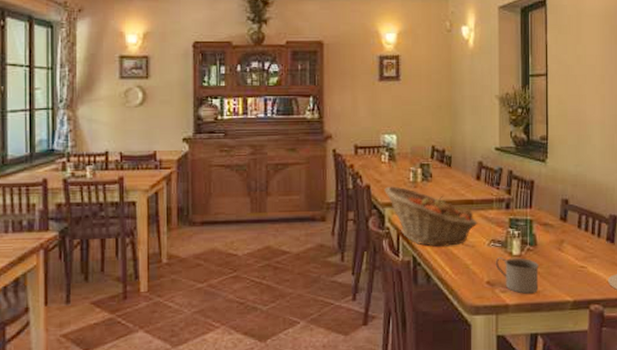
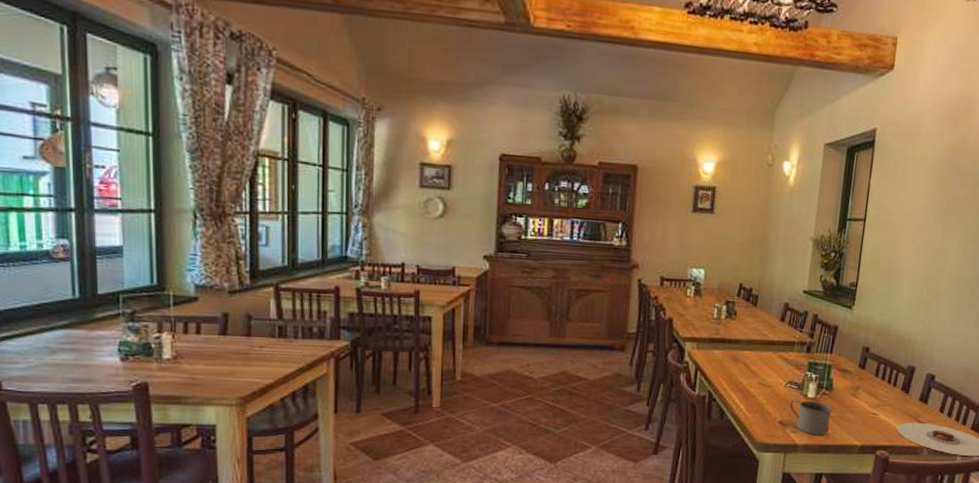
fruit basket: present [384,186,478,247] -> none [687,321,777,385]

